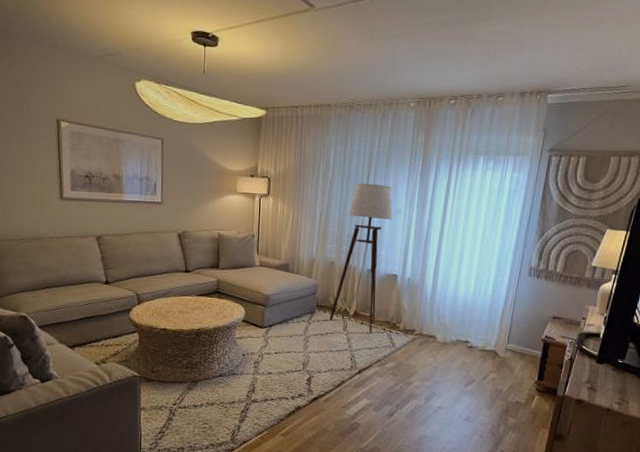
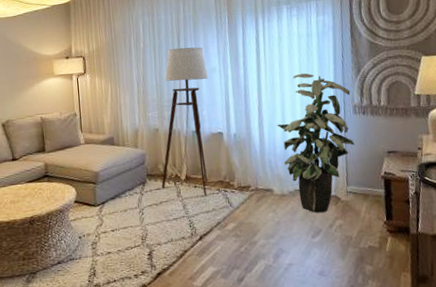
indoor plant: none [451,228,530,365] -> present [277,73,355,213]

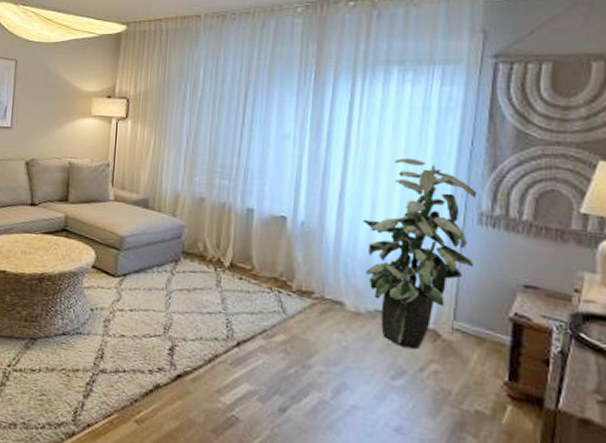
floor lamp: present [161,47,209,196] -> none [198,102,279,293]

